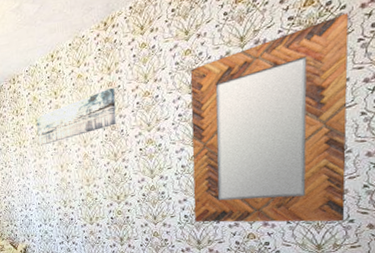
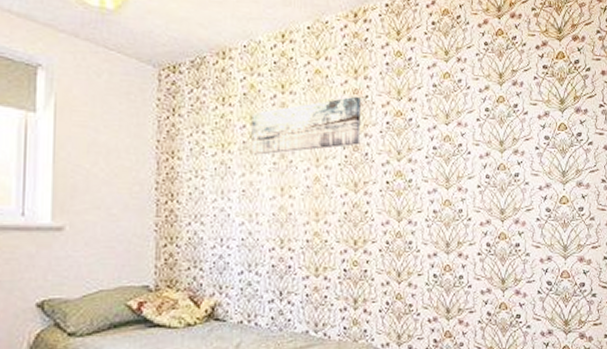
home mirror: present [190,13,349,223] -> none [445,75,593,295]

